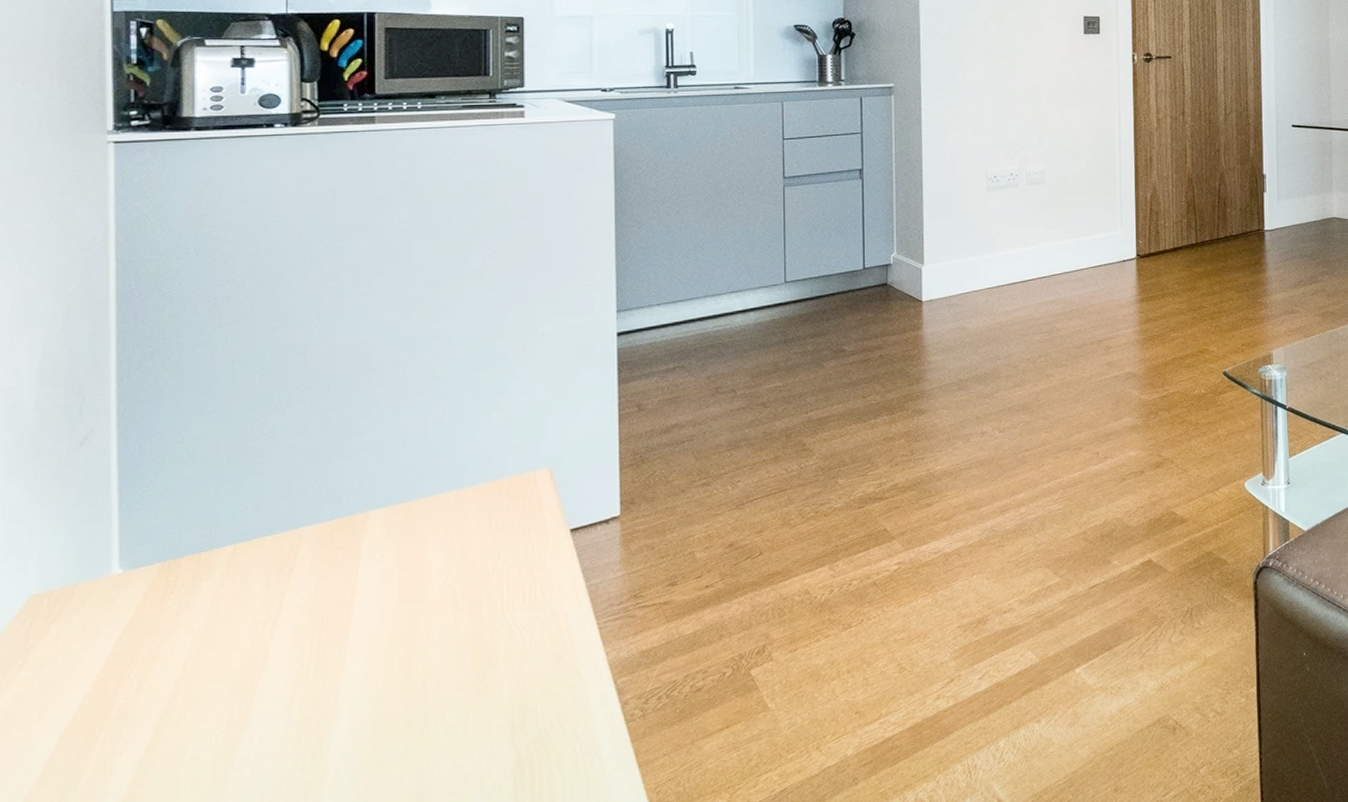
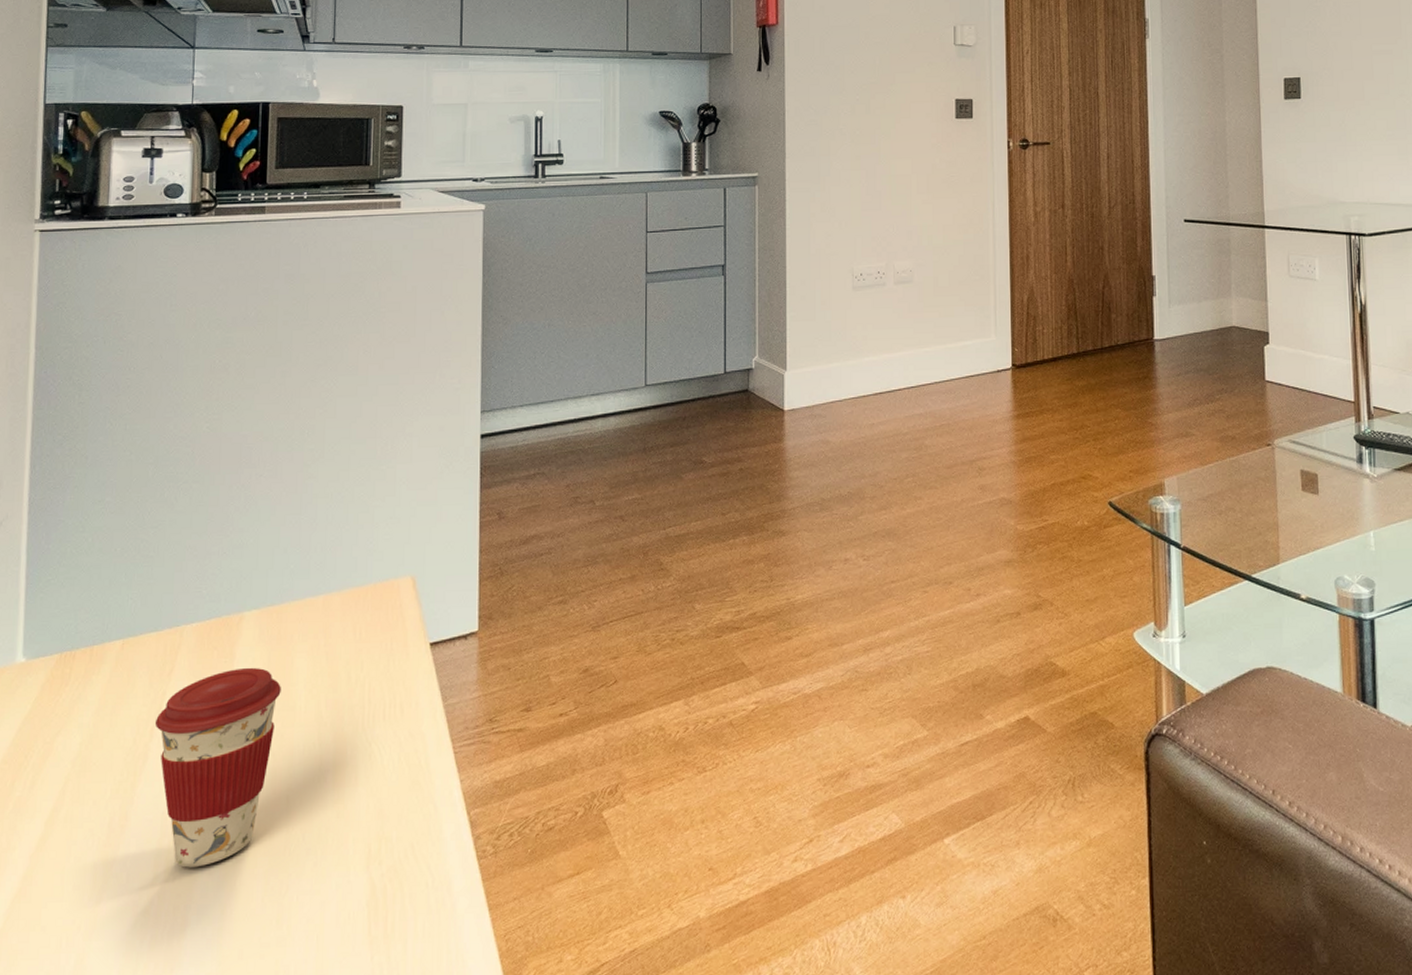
coffee cup: none [274,563,413,756] -> present [154,667,281,868]

